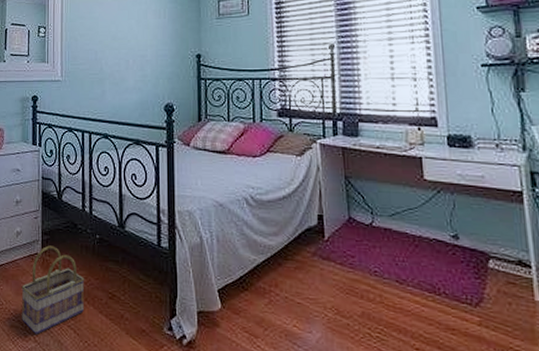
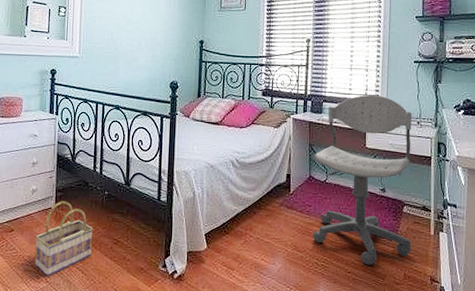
office chair: none [351,110,508,341] -> present [312,94,412,266]

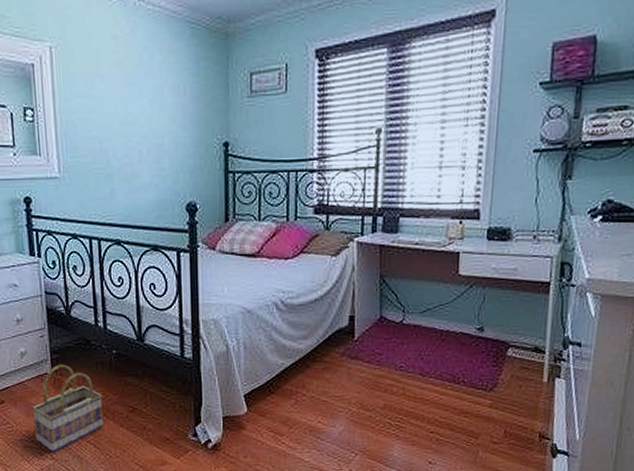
office chair: present [312,94,412,266] -> none [384,202,527,423]

